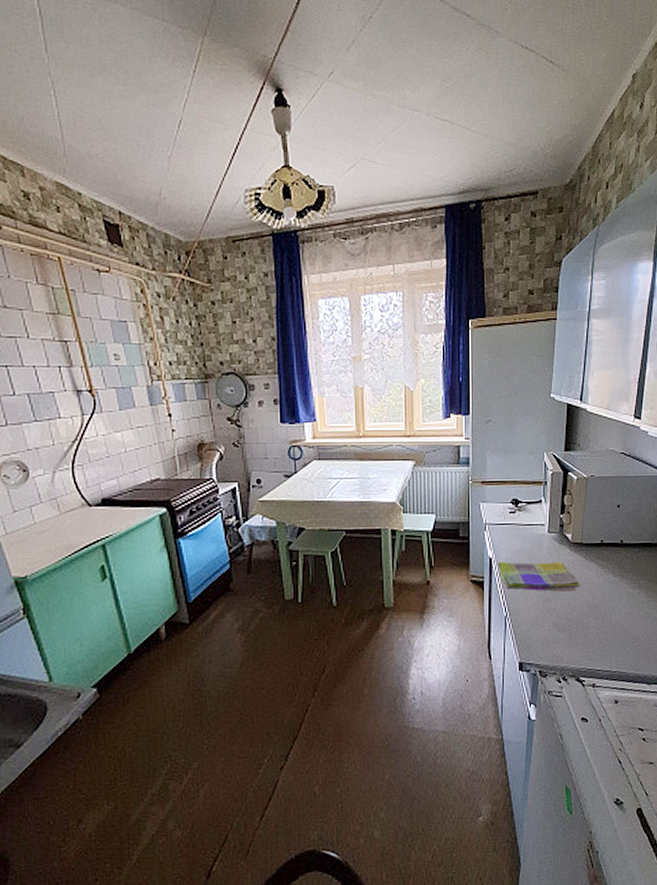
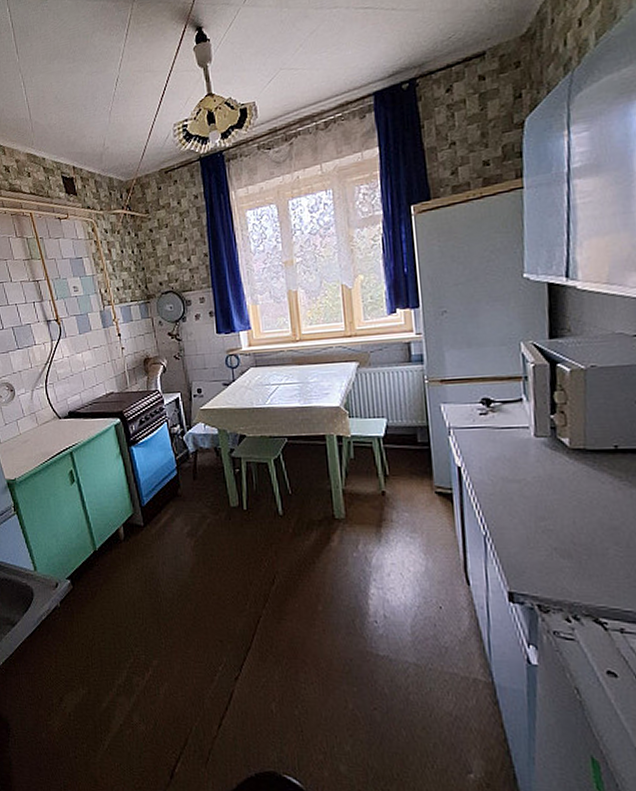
dish towel: present [498,562,581,592] -> none [469,471,589,509]

